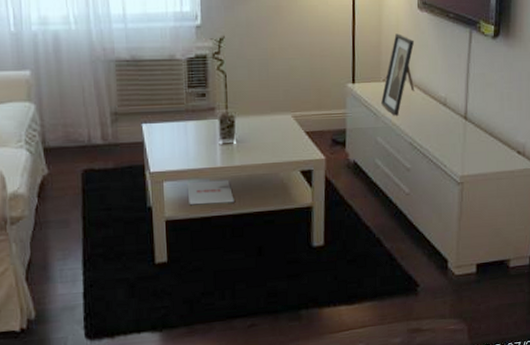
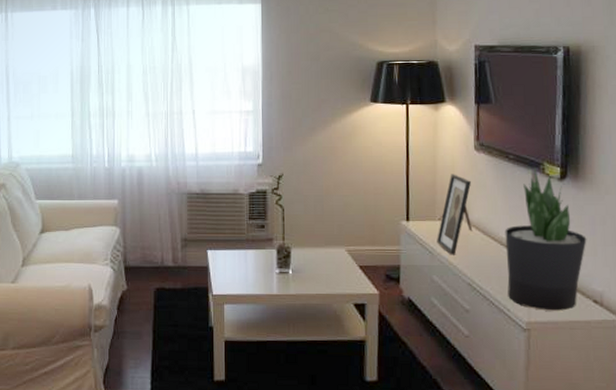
magazine: present [187,180,234,206] -> none [245,306,289,330]
planter: none [444,26,514,164] -> present [505,167,587,311]

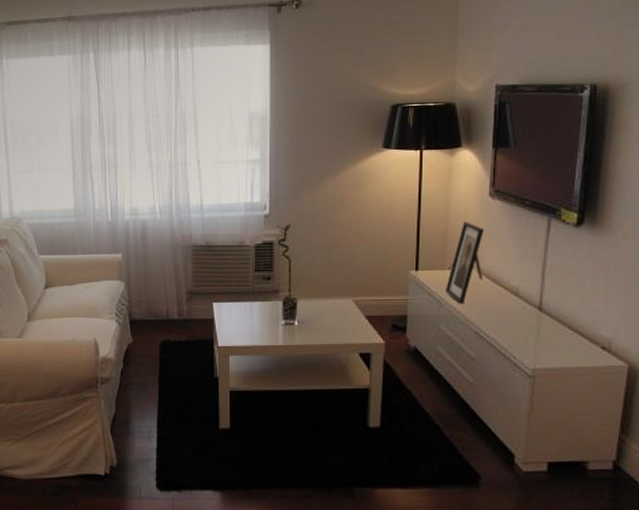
planter: present [505,167,587,311] -> none [515,213,600,358]

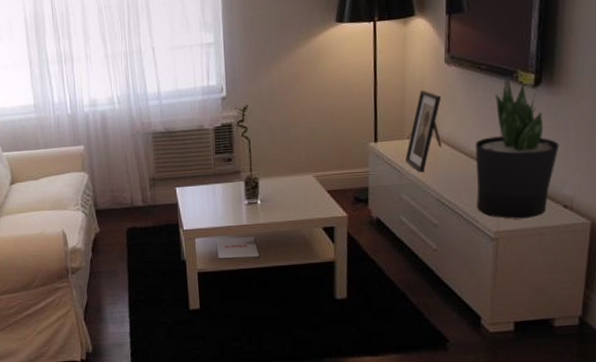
magazine: none [250,357,294,379] -> present [216,236,260,259]
planter: none [515,213,600,358] -> present [475,76,560,219]

